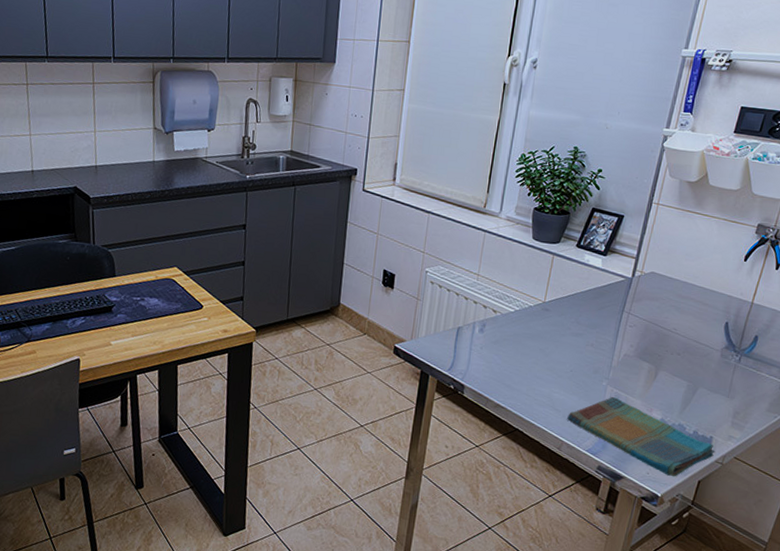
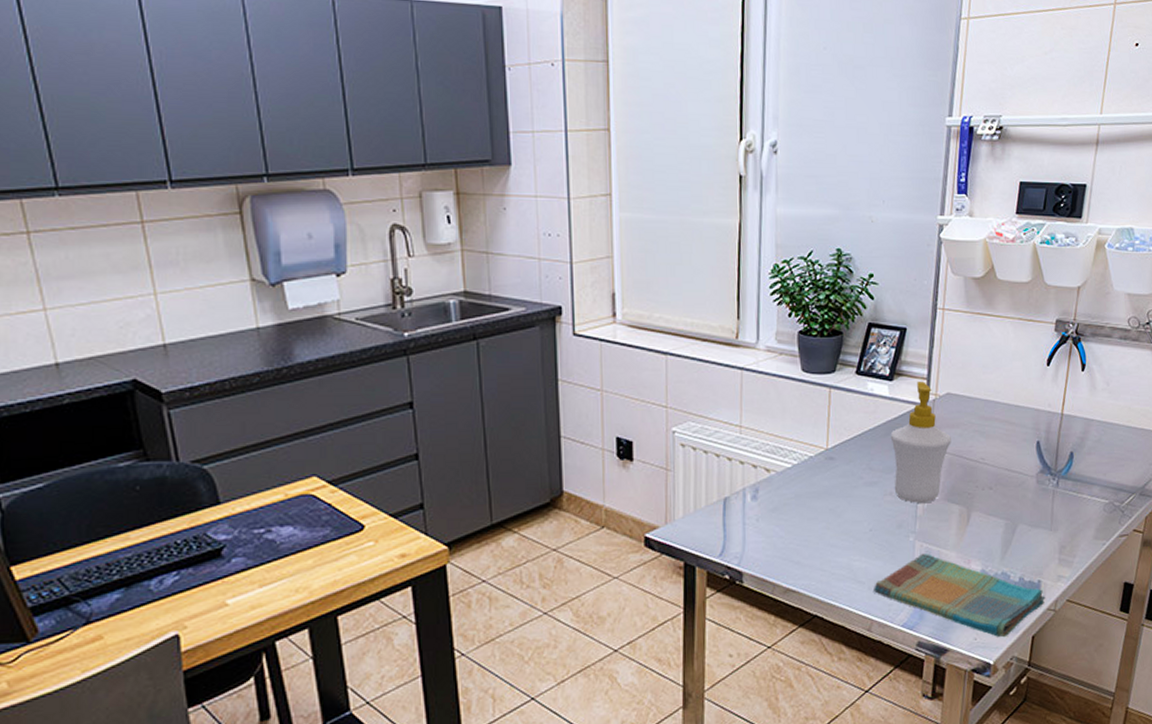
soap bottle: none [595,259,650,358] -> present [890,381,951,504]

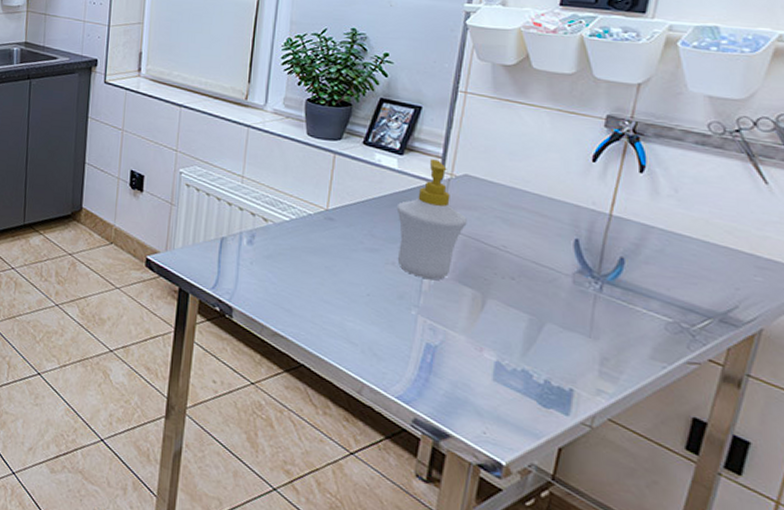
dish towel: present [874,553,1046,638] -> none [367,329,579,441]

